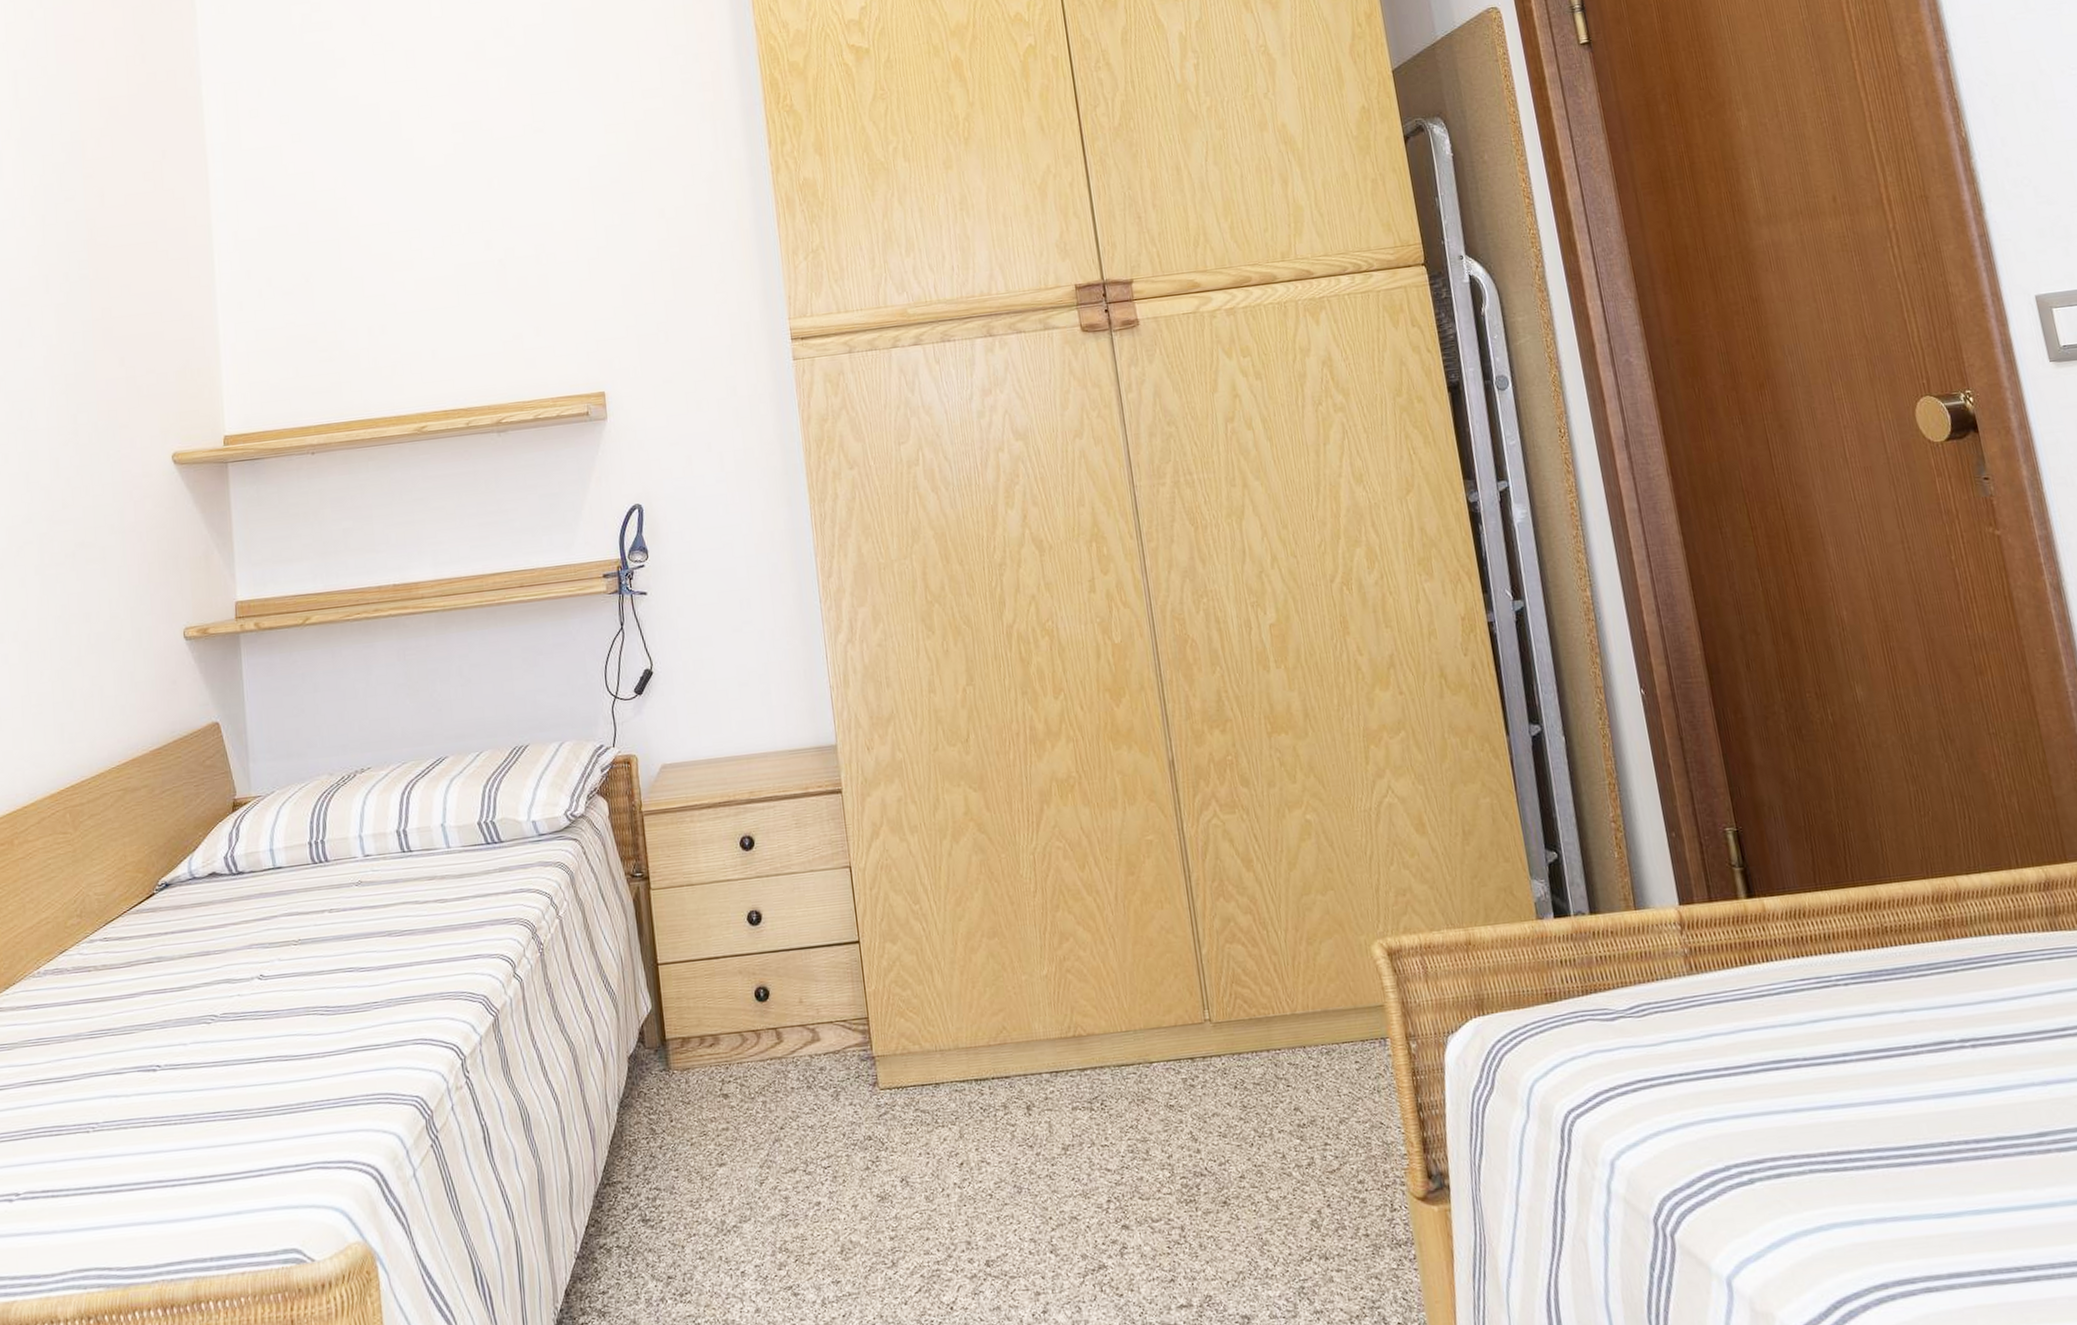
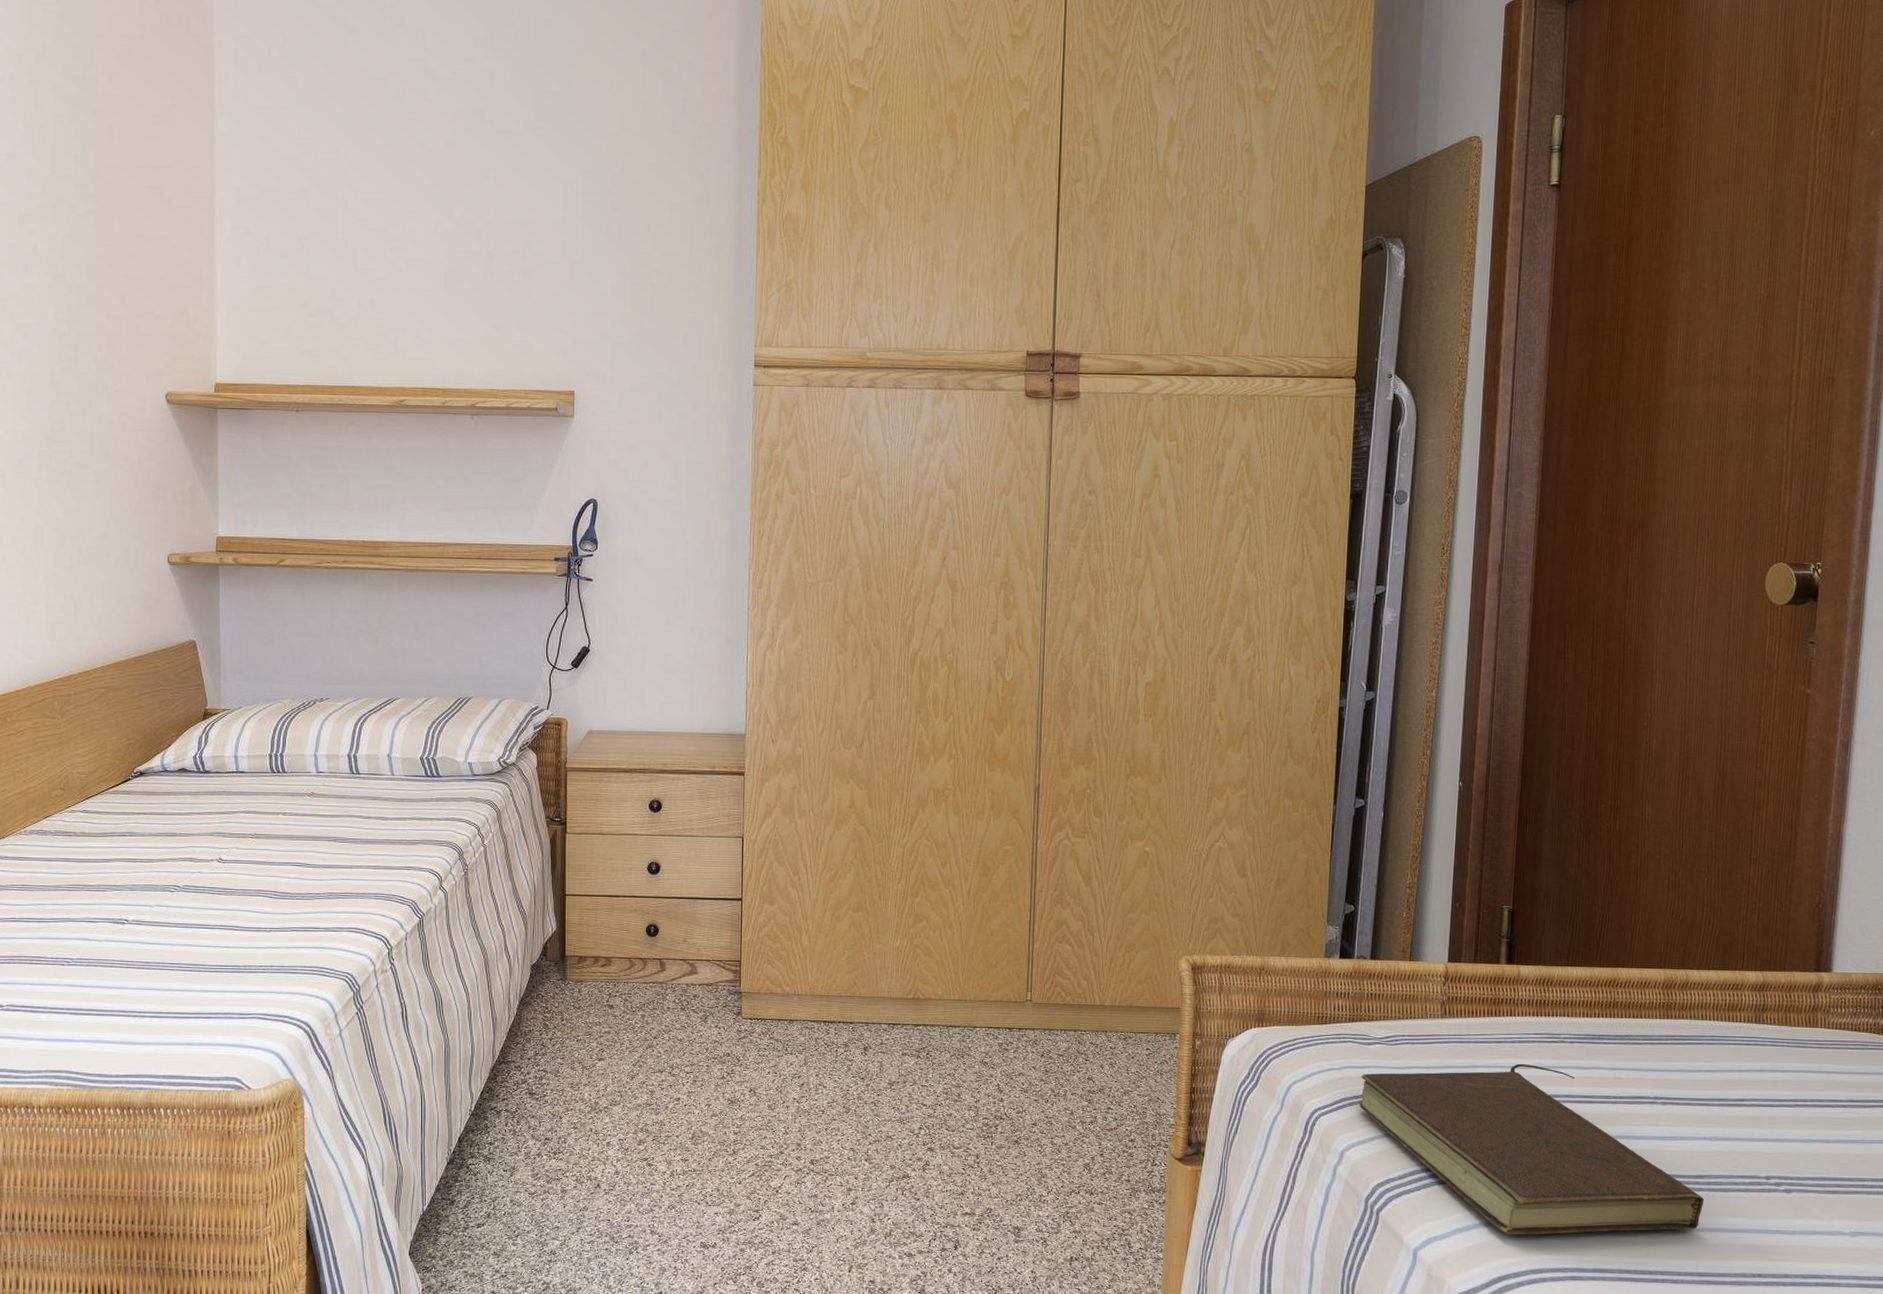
book: none [1612,1018,2059,1244] -> present [1358,1063,1705,1235]

